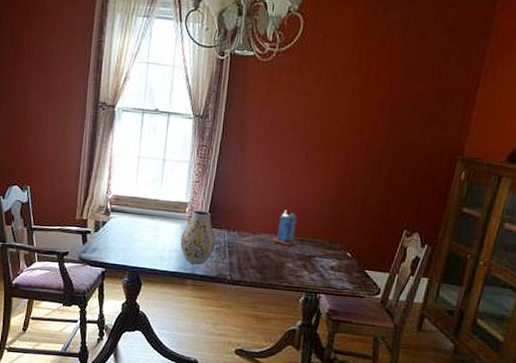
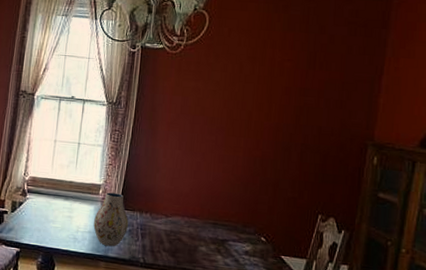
candle: present [271,209,298,246] -> none [184,192,211,229]

